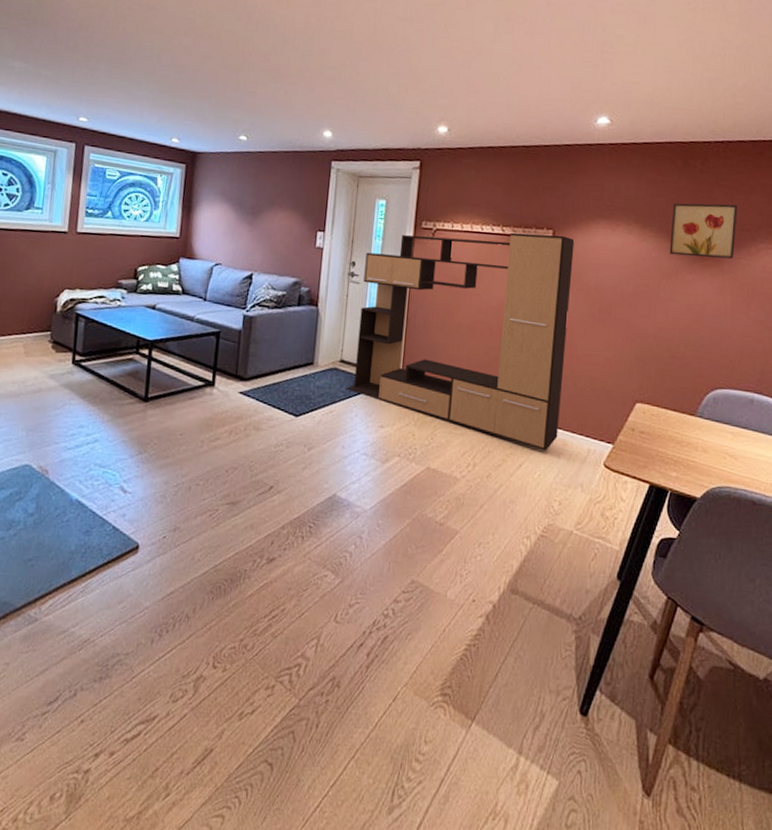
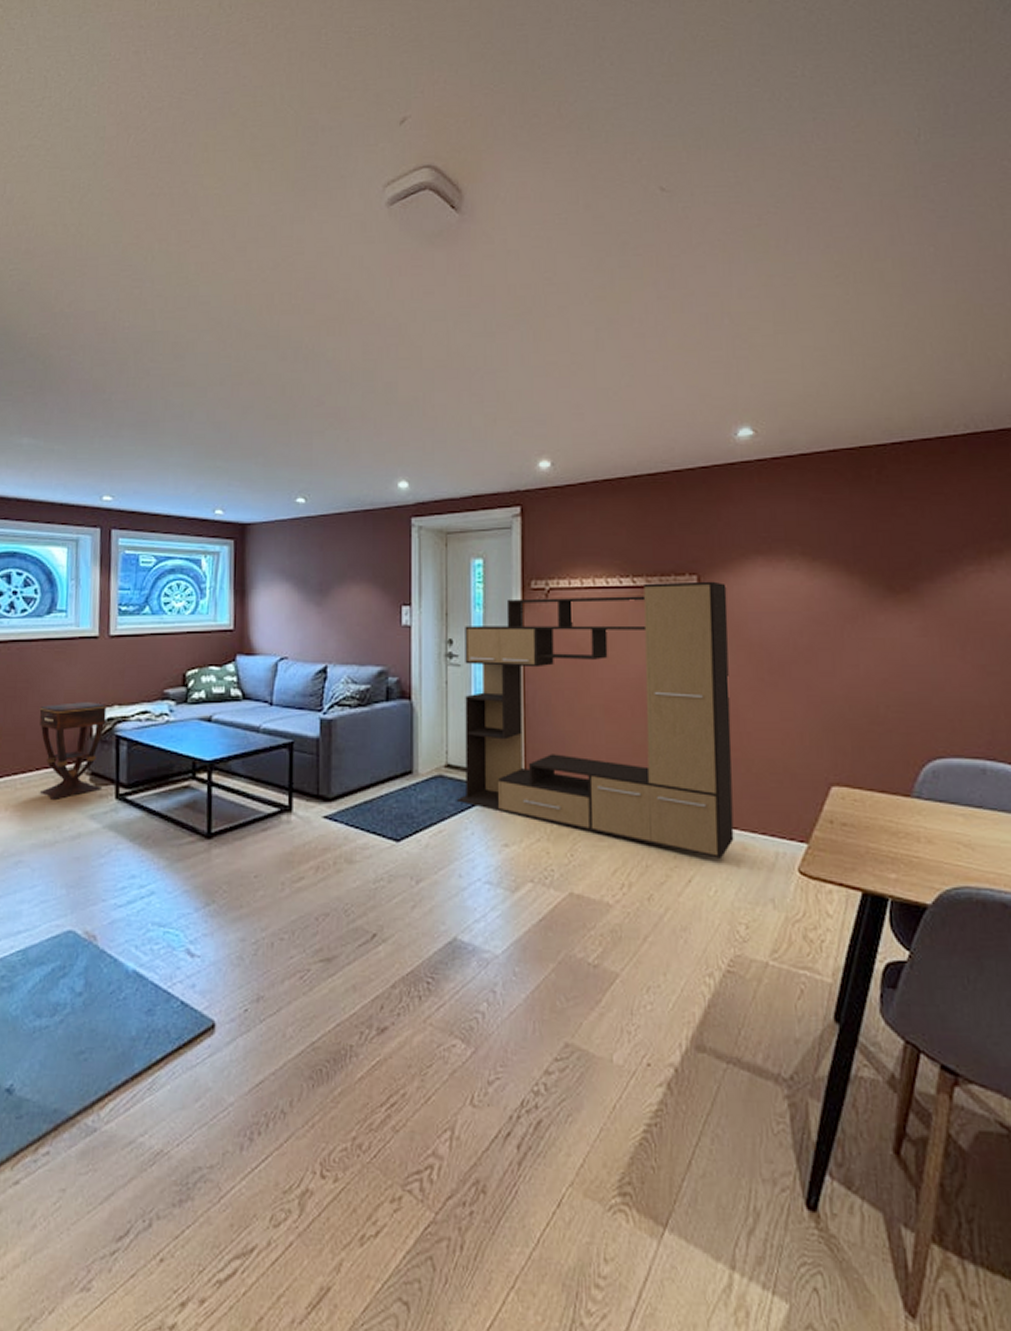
side table: none [9,283,70,360] -> present [39,701,107,799]
wall art: present [669,203,737,259] -> none [848,520,935,591]

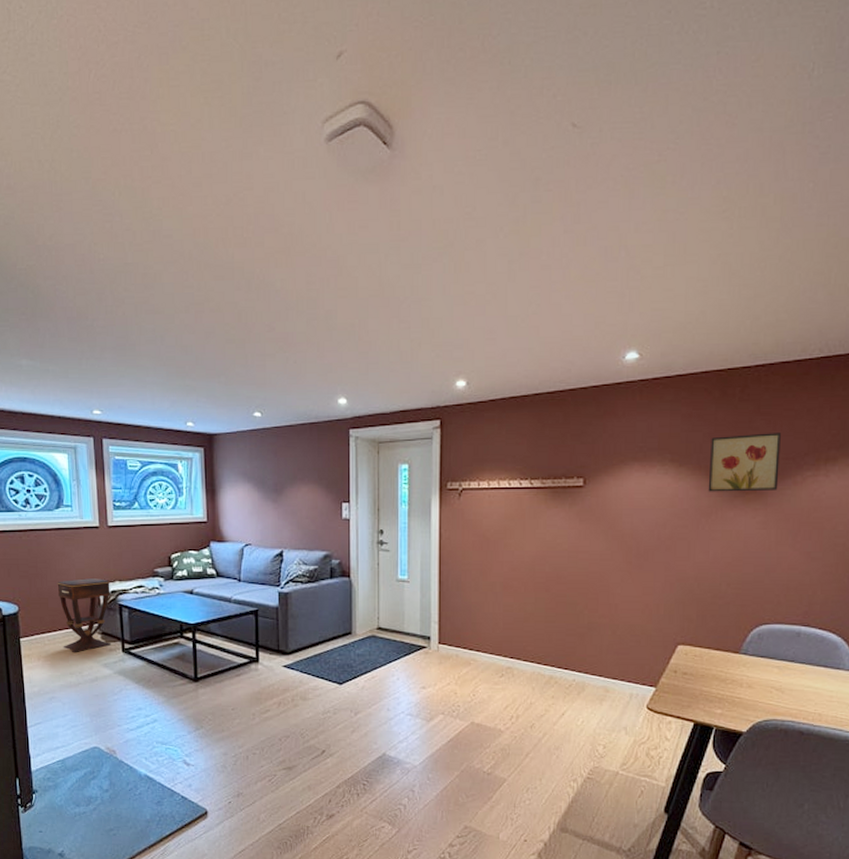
media console: present [456,581,734,860] -> none [385,483,607,699]
wall art: none [848,520,935,591] -> present [708,433,781,492]

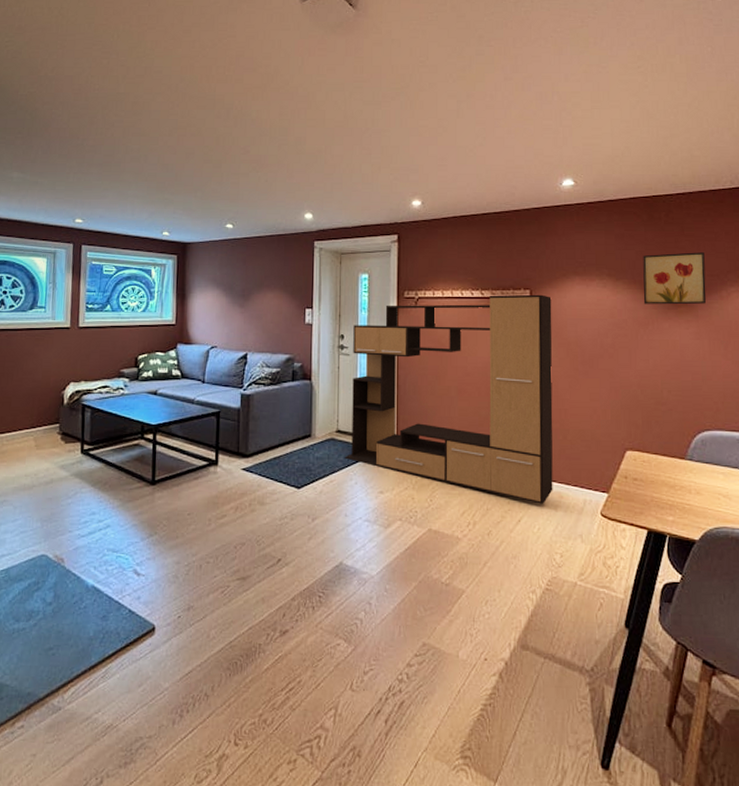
side table: present [57,577,112,652] -> none [21,377,75,453]
media console: none [385,483,607,699] -> present [344,294,553,505]

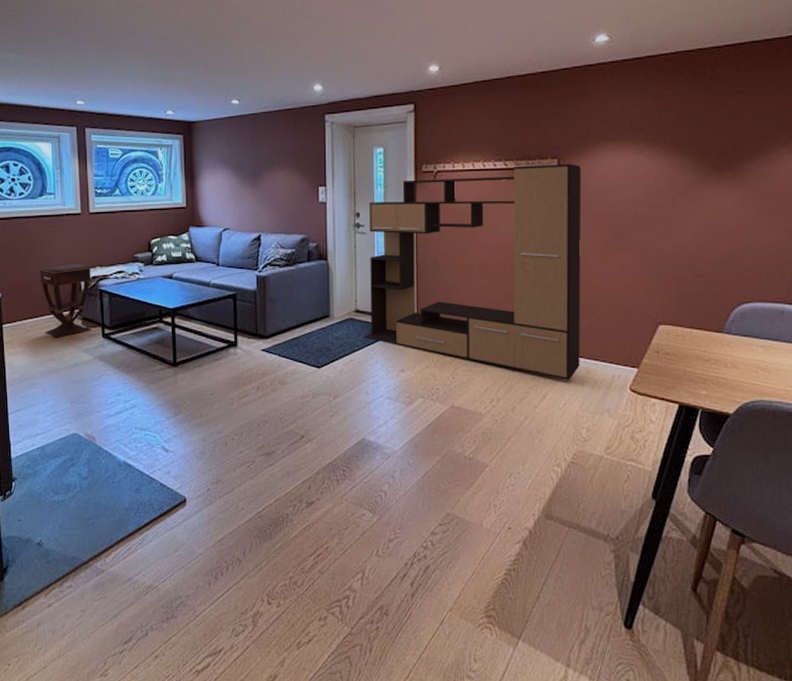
side table: none [21,377,75,453] -> present [39,263,92,338]
wall art: present [643,252,707,305] -> none [683,111,754,170]

